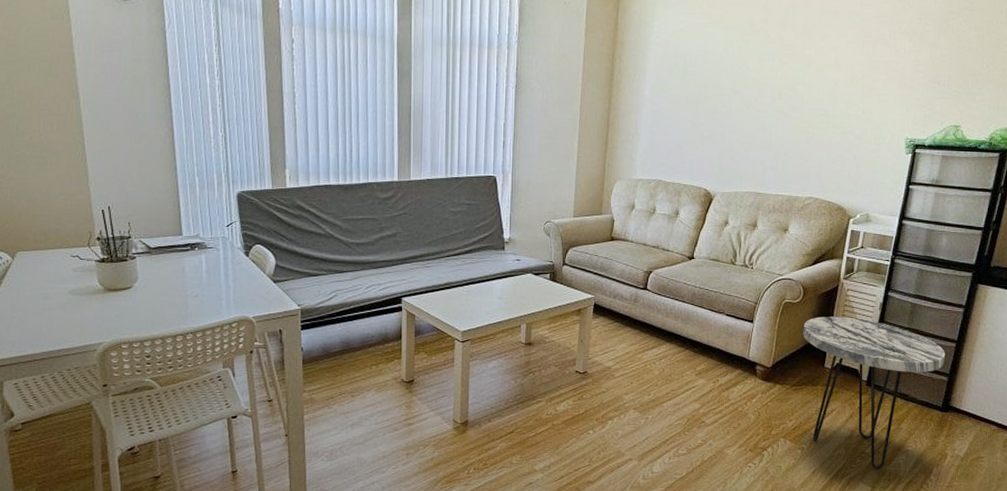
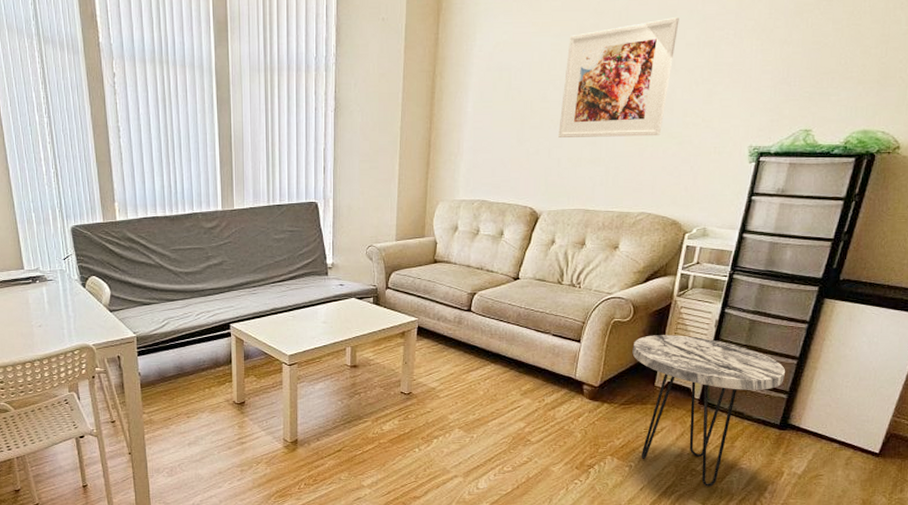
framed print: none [731,17,840,126] -> present [558,17,679,137]

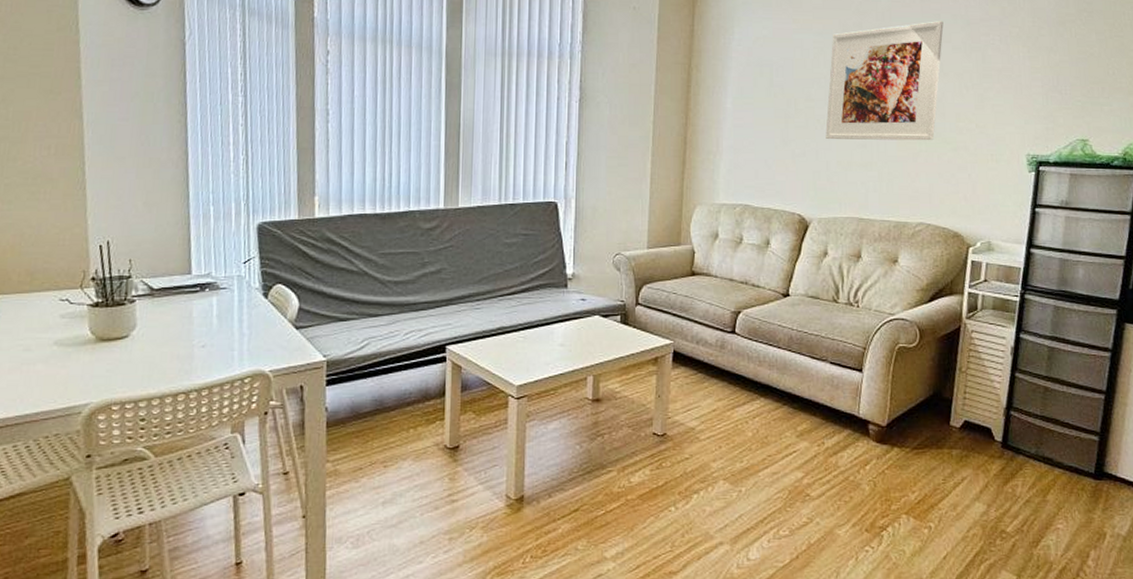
side table: present [632,335,786,486] -> none [922,364,1094,553]

